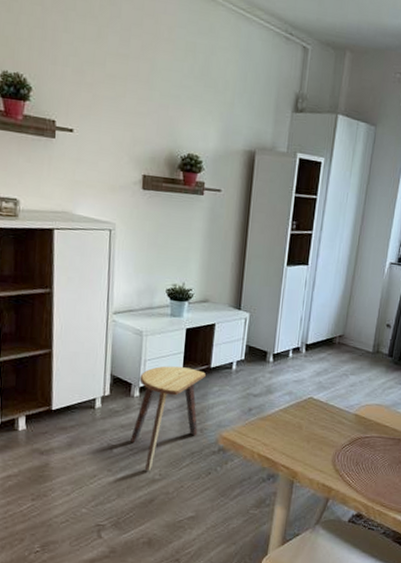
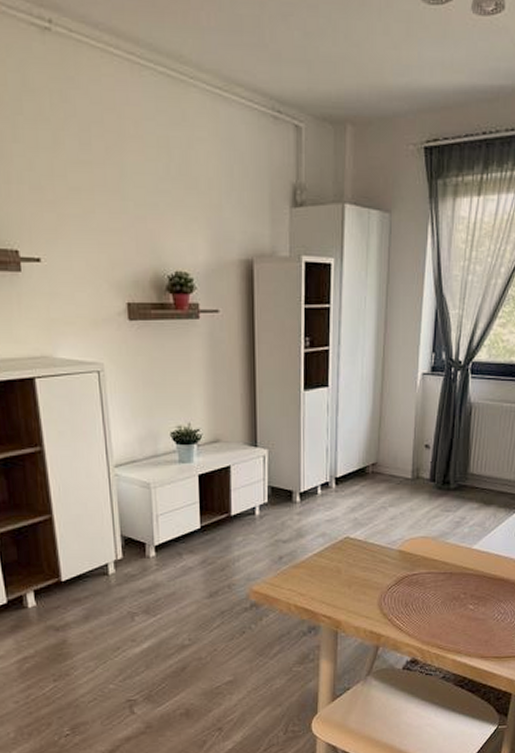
stool: present [130,366,206,471] -> none [152,518,226,637]

